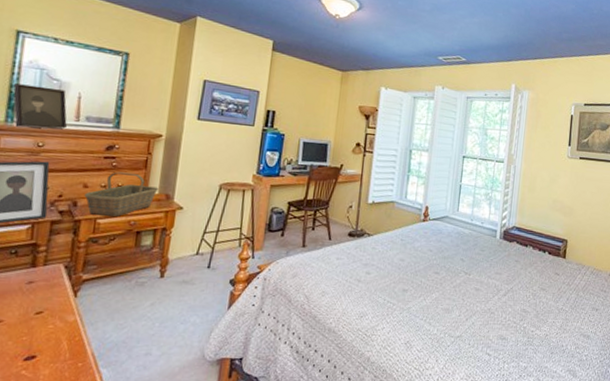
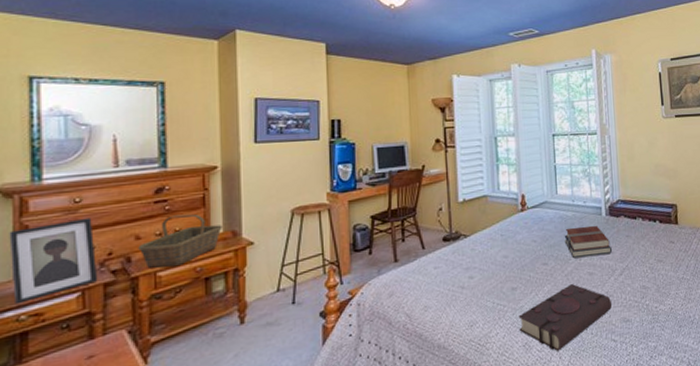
picture frame: present [13,83,67,129] -> none [36,134,105,185]
book: none [403,296,493,354] -> present [518,284,613,351]
books: none [458,244,501,274] -> present [564,226,613,258]

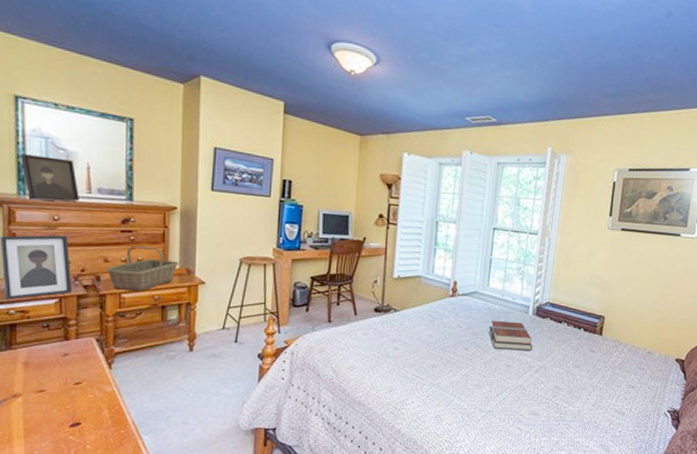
picture frame: none [36,134,105,185] -> present [21,154,79,202]
book: present [518,284,613,351] -> none [433,372,524,428]

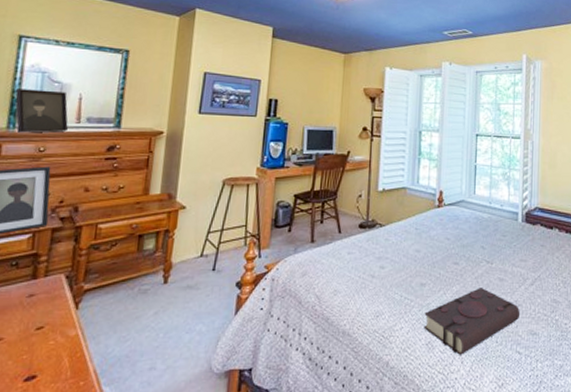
basket: present [106,246,179,292] -> none [85,173,161,221]
book: none [433,372,524,428] -> present [424,288,521,355]
books: present [488,320,533,351] -> none [477,229,526,261]

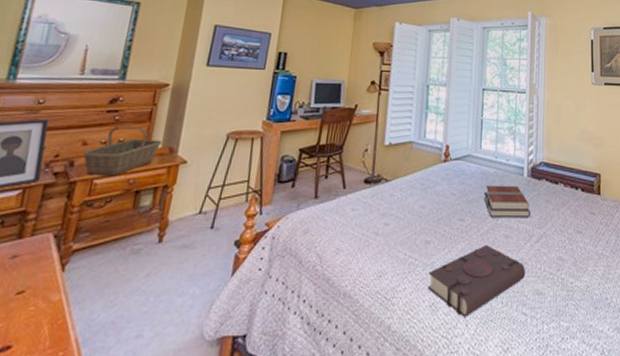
picture frame: present [15,89,68,133] -> none [16,39,73,84]
basket: none [85,173,161,221] -> present [82,126,162,177]
books: none [477,229,526,261] -> present [483,185,531,217]

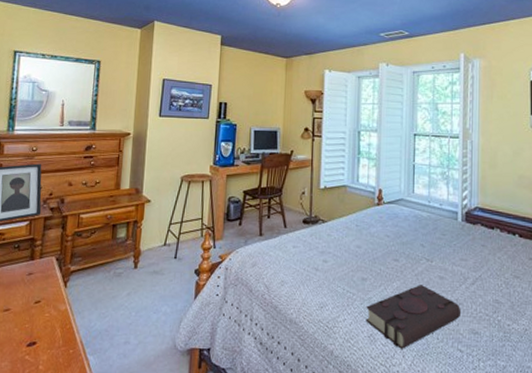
basket: present [82,126,162,177] -> none [69,169,129,212]
books: present [483,185,531,217] -> none [417,228,466,260]

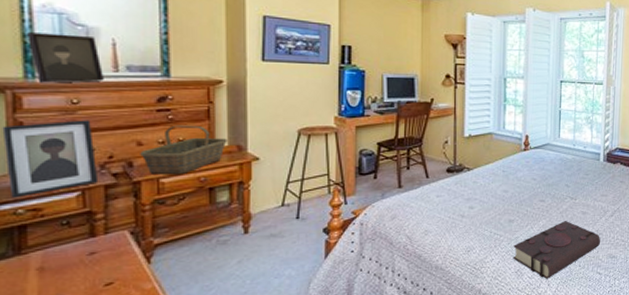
picture frame: none [13,97,54,135] -> present [27,32,104,83]
basket: none [69,169,129,212] -> present [140,125,228,175]

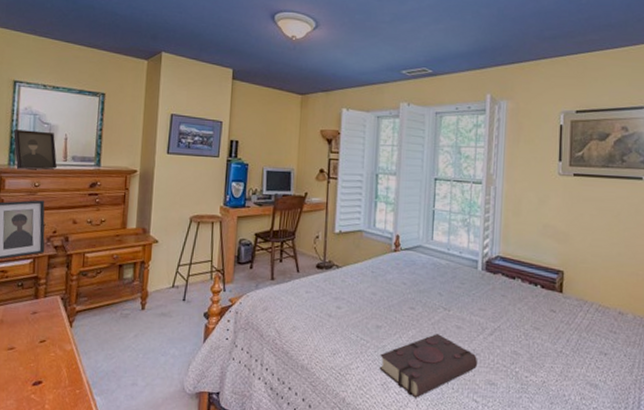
basket: present [140,125,228,175] -> none [74,207,136,252]

